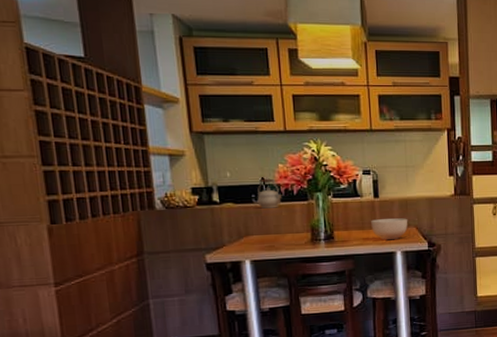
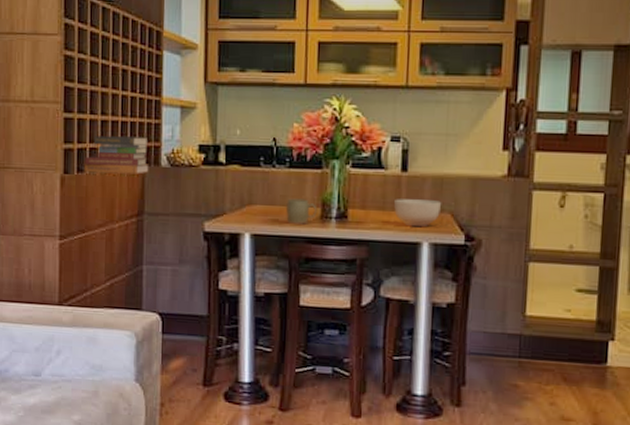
books: none [72,184,144,221] -> present [83,135,149,175]
kettle: present [257,178,282,209] -> none [265,139,294,175]
mug: none [279,226,308,248] -> present [285,198,318,224]

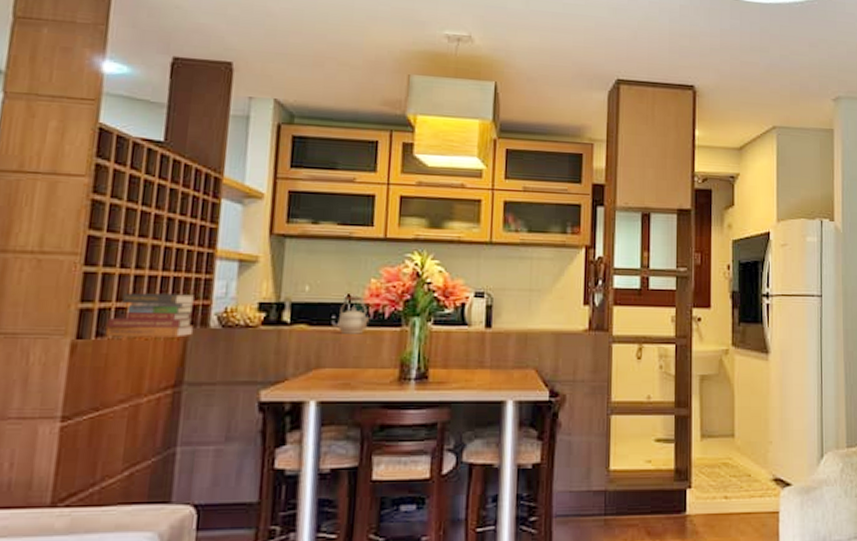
kettle: none [265,139,294,175] -> present [337,295,370,334]
mug: present [285,198,318,224] -> none [358,359,395,388]
bowl: present [393,198,442,228] -> none [477,355,526,385]

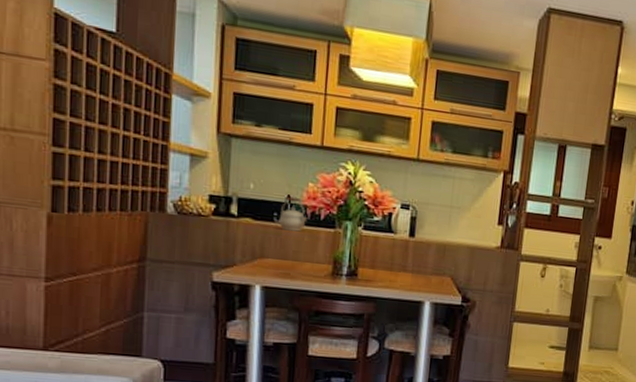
books: present [104,293,194,338] -> none [76,174,153,220]

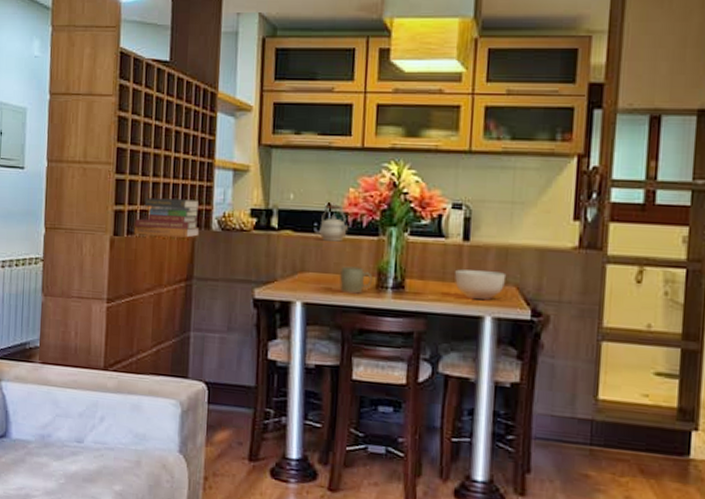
books: none [76,174,153,220] -> present [133,197,200,238]
mug: none [297,254,329,280] -> present [339,266,373,294]
bowl: none [400,261,444,288] -> present [454,269,507,301]

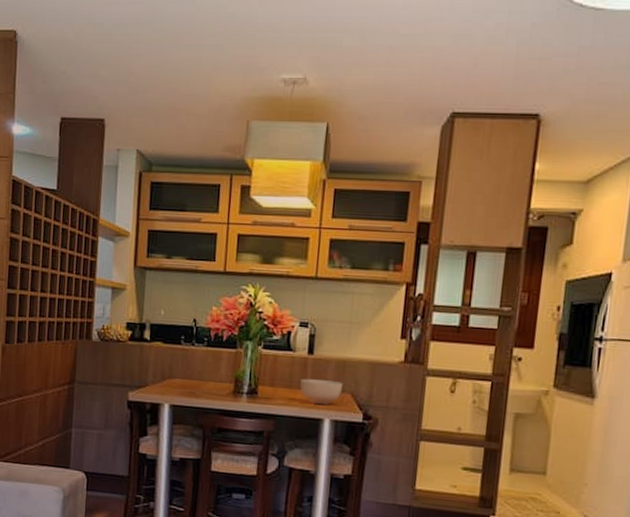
books: present [133,197,200,238] -> none [23,310,82,347]
kettle: present [319,204,349,242] -> none [185,320,211,353]
mug: present [339,266,373,294] -> none [201,374,231,398]

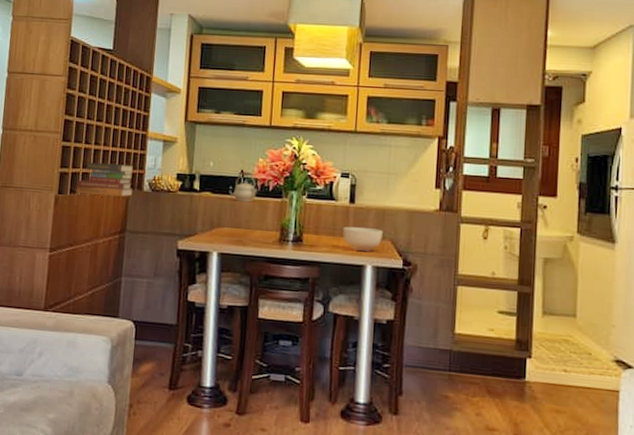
books: none [23,310,82,347] -> present [76,162,133,197]
kettle: none [185,320,211,353] -> present [233,171,258,203]

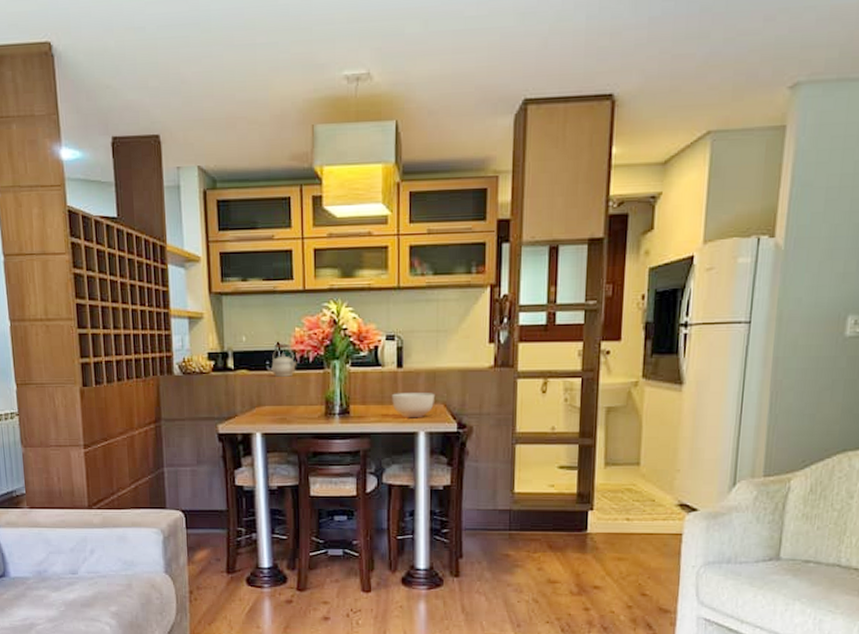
books: present [76,162,133,197] -> none [101,348,163,384]

